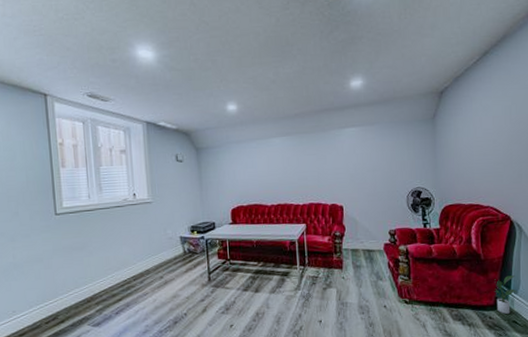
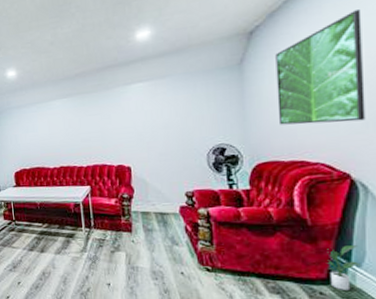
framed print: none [459,83,520,174] -> present [275,9,366,125]

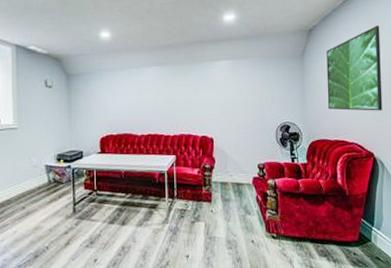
potted plant: present [327,245,361,290] -> none [359,212,380,250]

